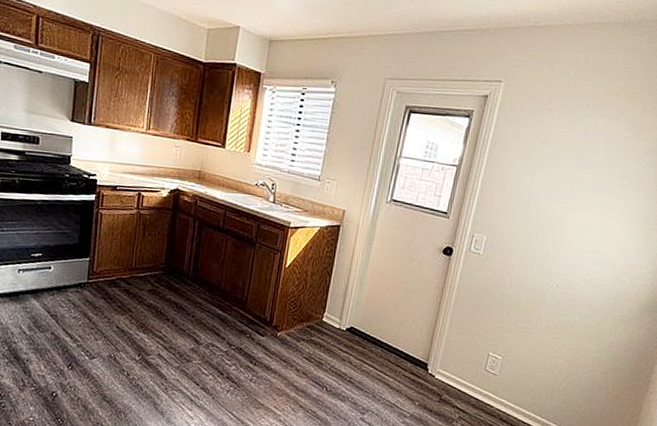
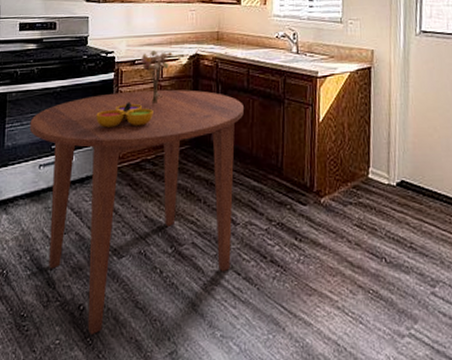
dining table: none [10,213,217,418] -> present [29,89,244,336]
decorative bowl: none [75,224,131,248] -> present [96,102,153,128]
bouquet: none [122,179,154,230] -> present [141,50,173,105]

